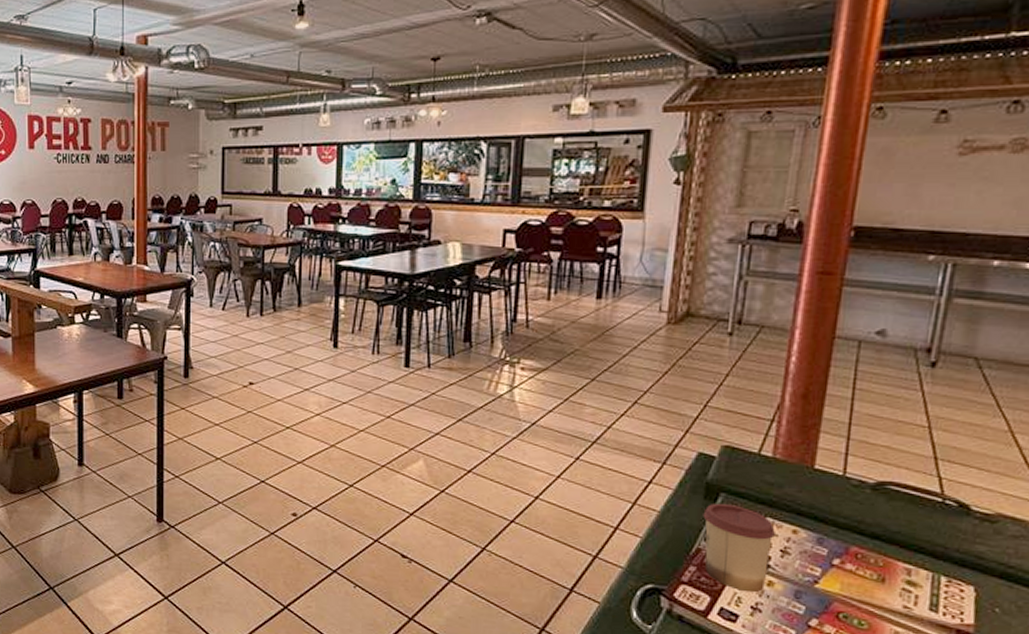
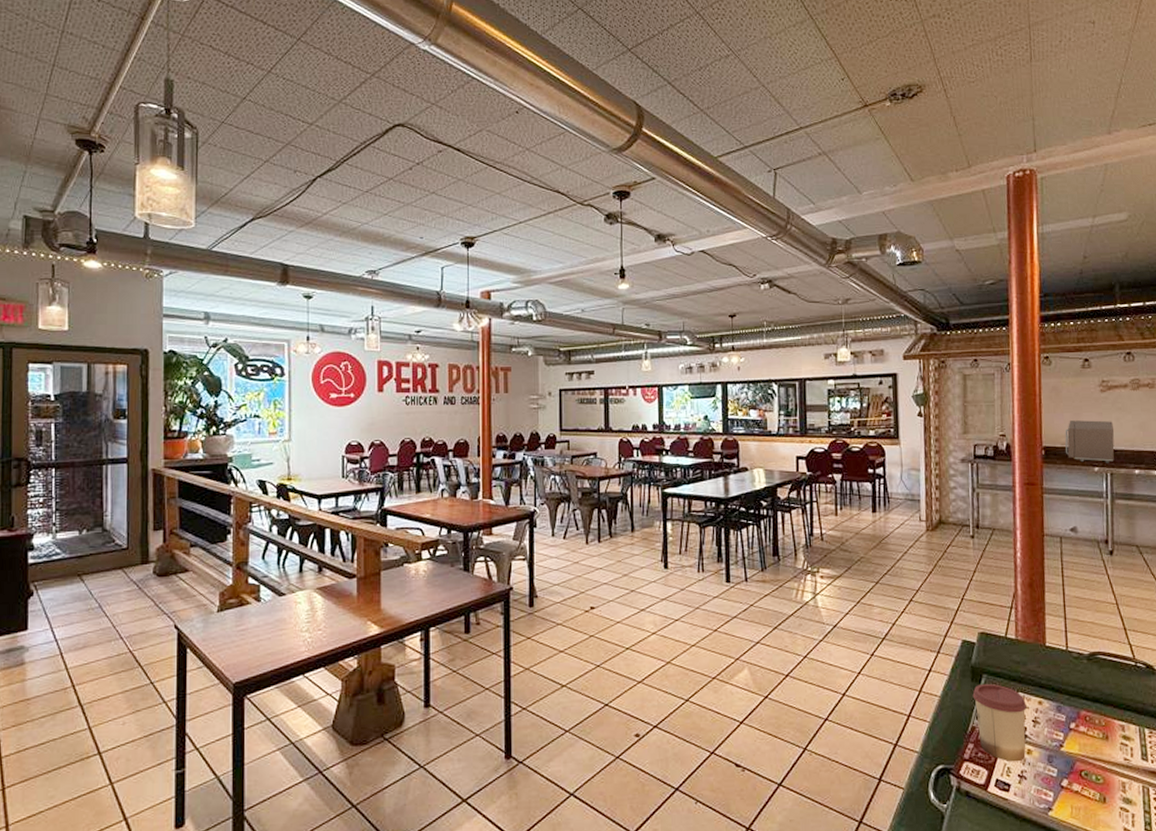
microwave: none [887,193,970,251] -> present [1065,420,1115,463]

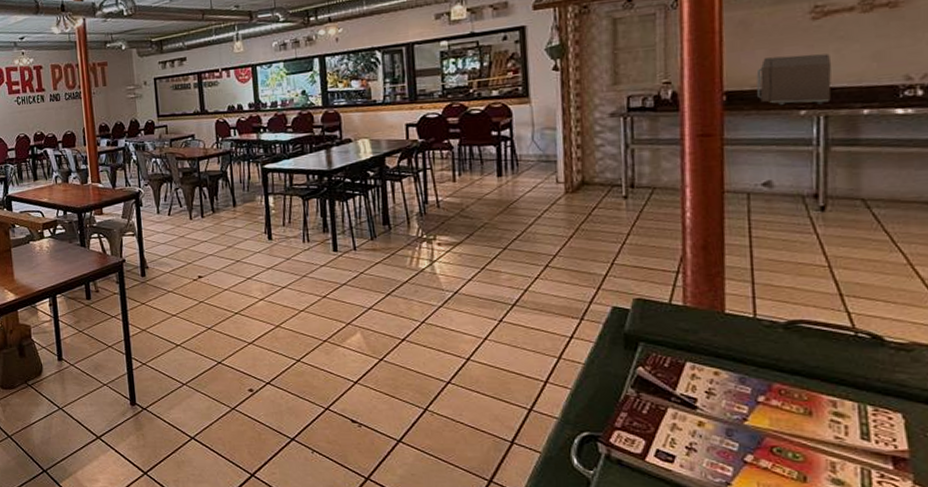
cup: present [972,683,1027,762] -> none [625,351,698,434]

